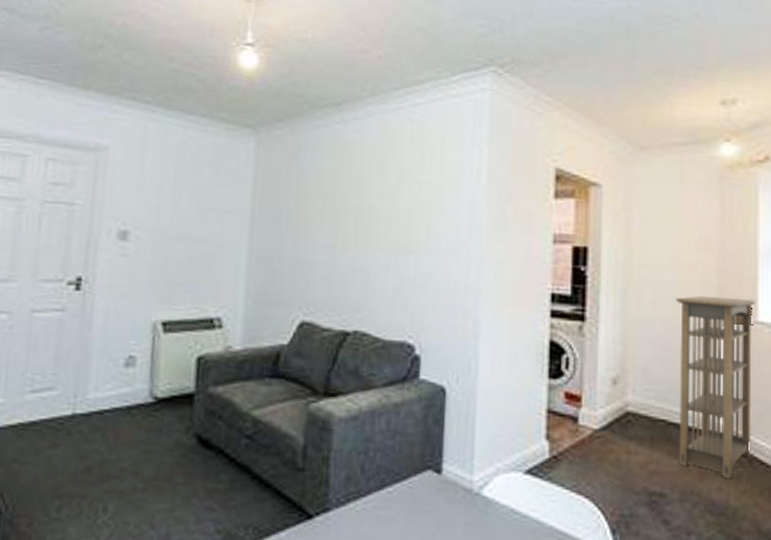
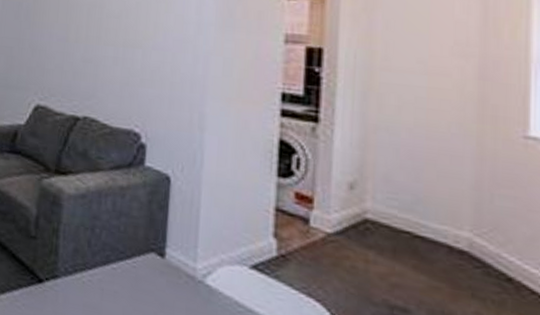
bookshelf: present [676,296,756,479] -> none [425,104,527,305]

